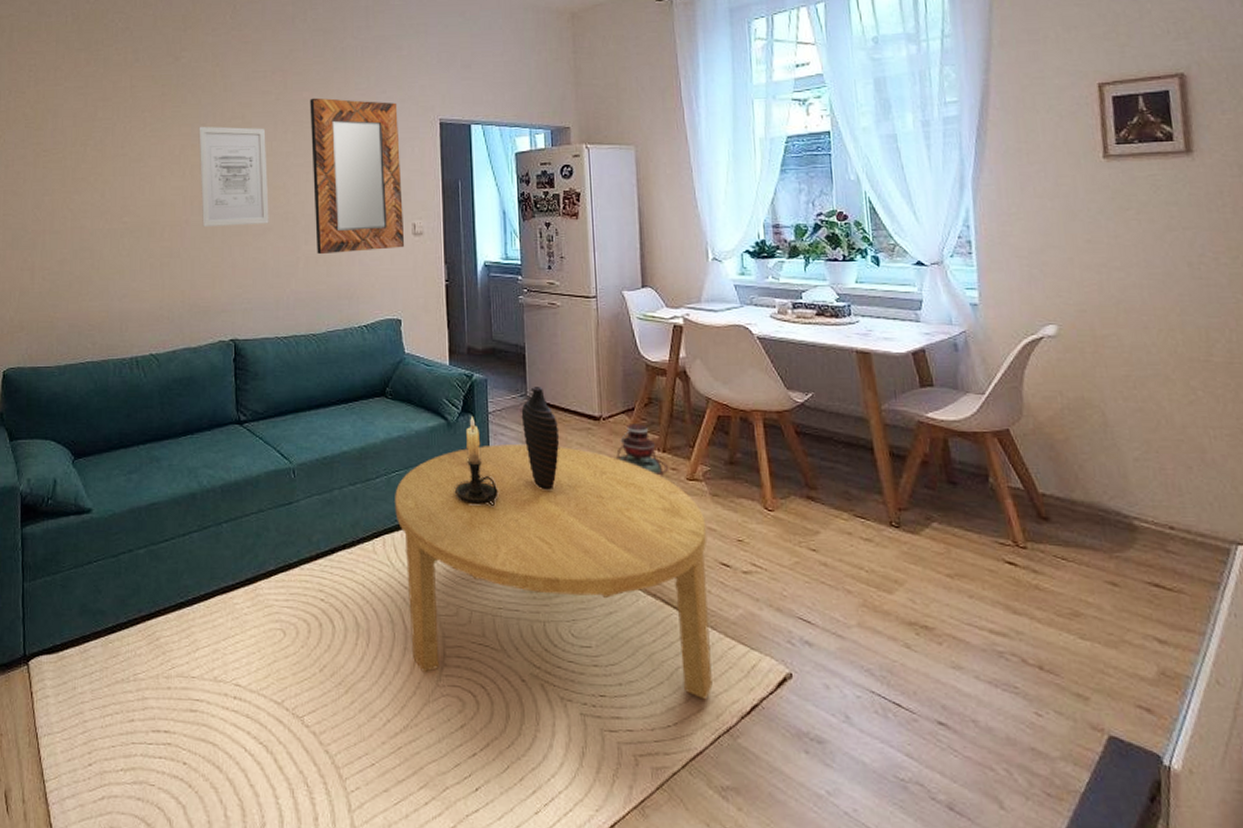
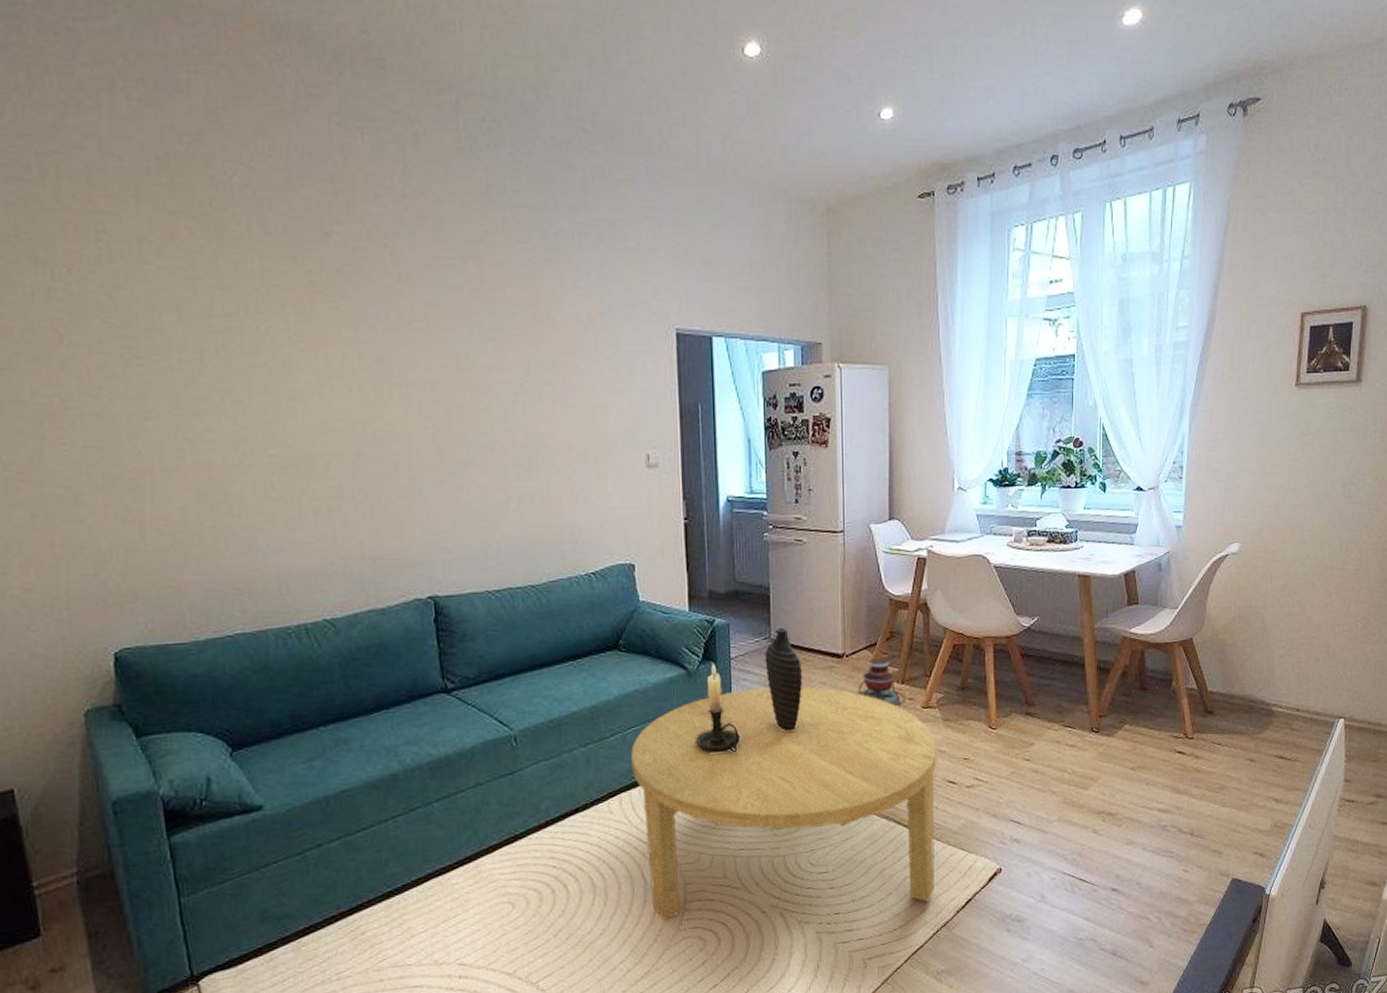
wall art: present [199,126,269,228] -> none [366,329,470,462]
home mirror: present [309,98,404,255] -> none [514,296,636,493]

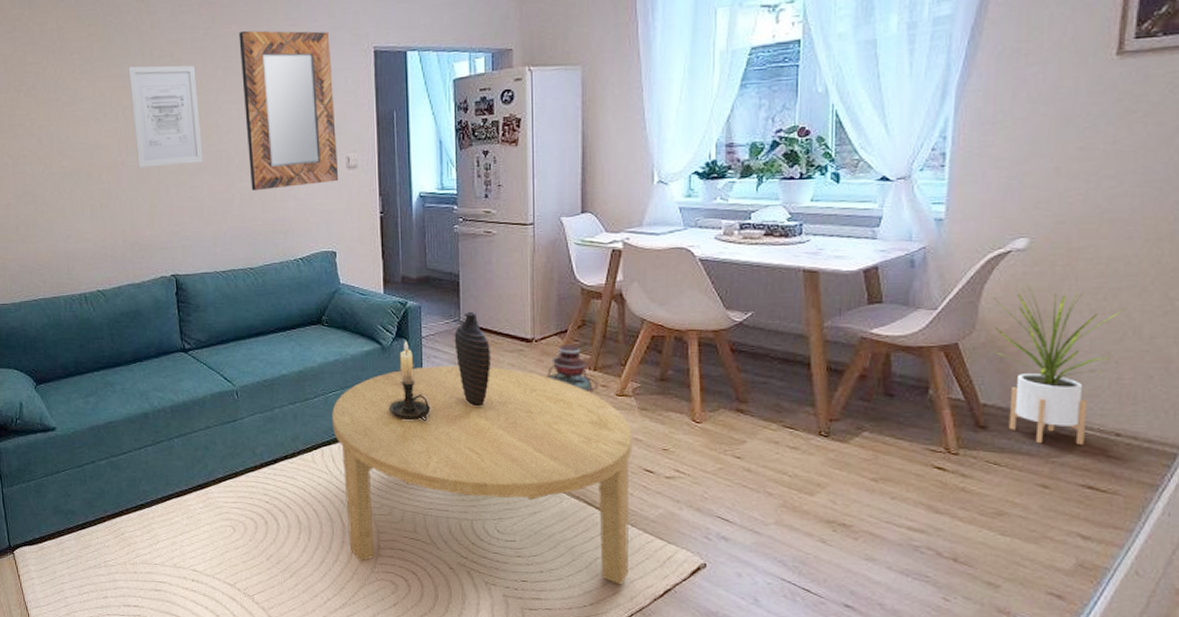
wall art: none [366,329,470,462] -> present [128,65,203,169]
home mirror: none [514,296,636,493] -> present [238,30,338,191]
house plant: none [1216,585,1303,723] -> present [992,286,1127,444]

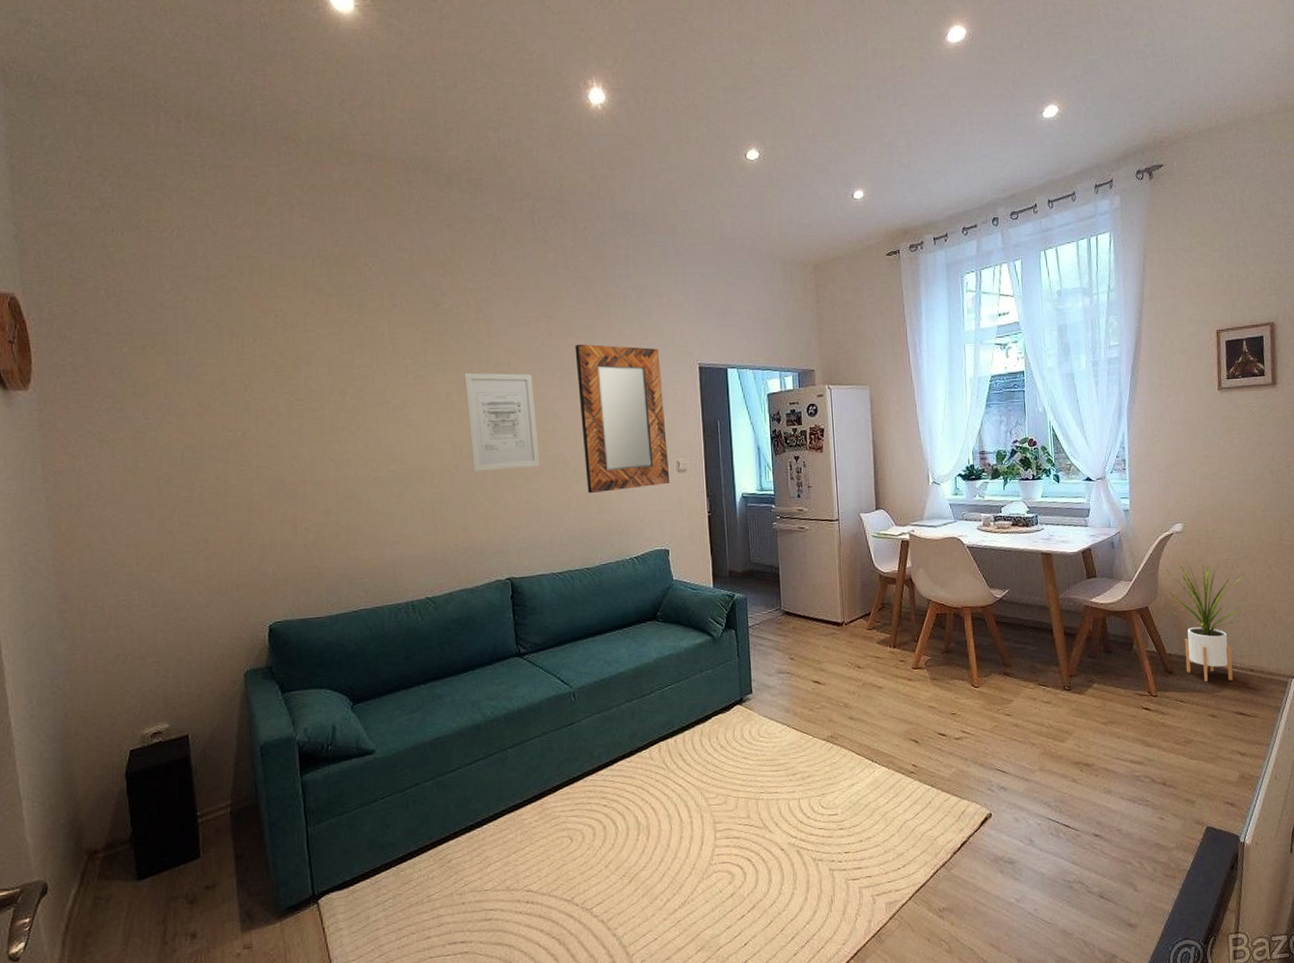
coffee table: present [332,366,633,585] -> none [668,651,932,855]
candle holder: present [388,341,431,422] -> none [720,632,759,708]
decorative vase: present [454,311,492,406] -> none [776,600,810,688]
lantern: present [546,345,598,394] -> none [855,626,898,669]

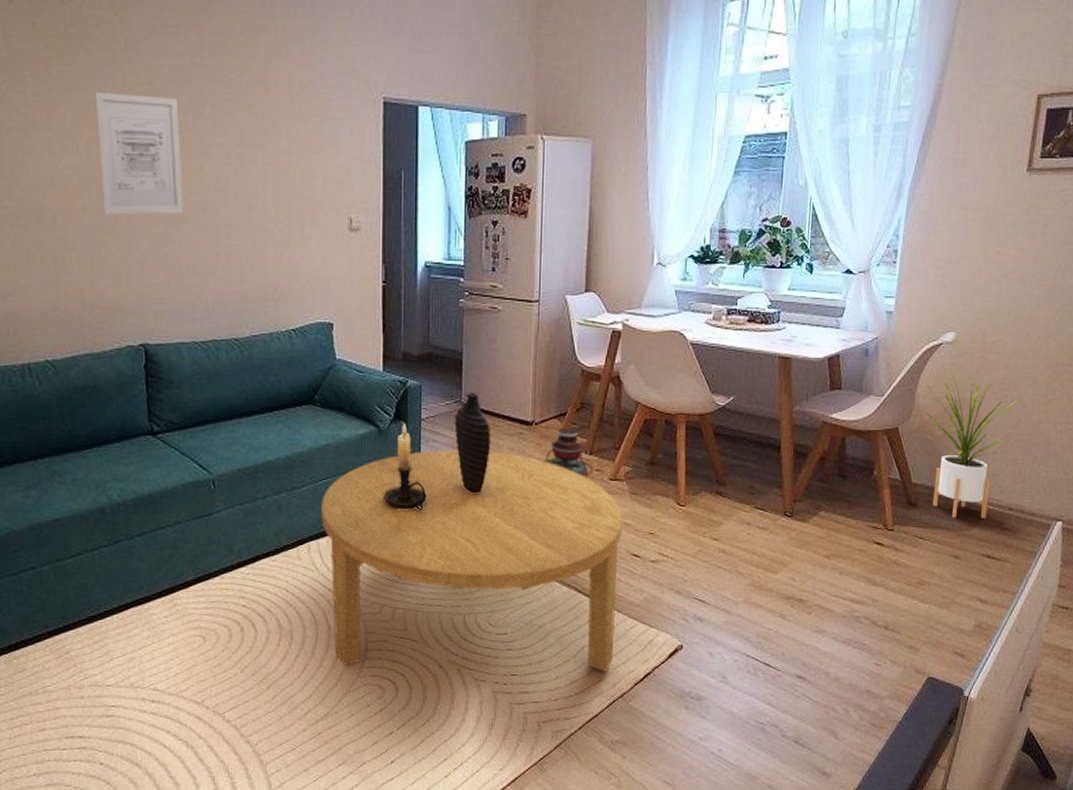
home mirror: present [575,344,669,494] -> none [231,63,338,251]
coffee table: none [668,651,932,855] -> present [321,450,623,672]
candle holder: none [720,632,759,708] -> present [382,424,427,511]
decorative vase: none [776,600,810,688] -> present [454,392,492,493]
lantern: none [855,626,898,669] -> present [544,428,593,479]

